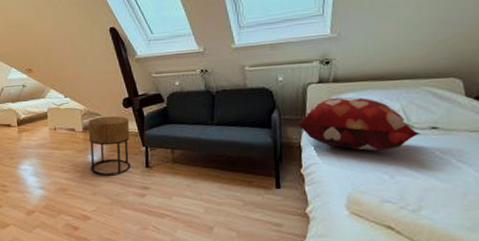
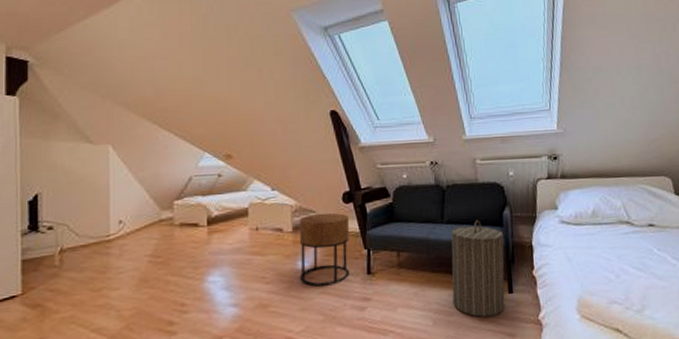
laundry hamper: none [220,122,273,208] -> present [451,219,505,317]
decorative pillow: present [298,97,421,151] -> none [529,193,640,249]

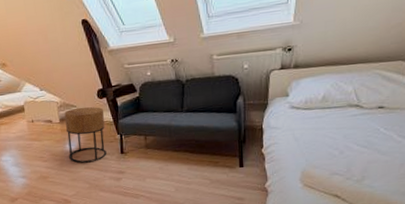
laundry hamper: present [451,219,505,317] -> none [190,108,237,186]

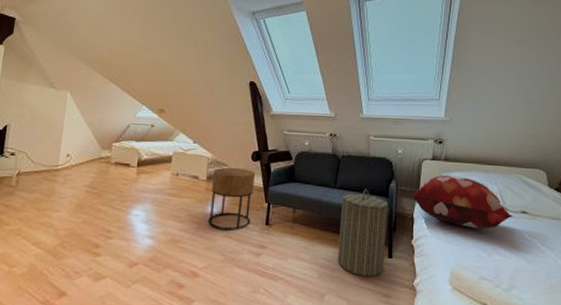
laundry hamper: none [190,108,237,186] -> present [338,188,389,277]
decorative pillow: none [261,81,369,130] -> present [412,175,514,229]

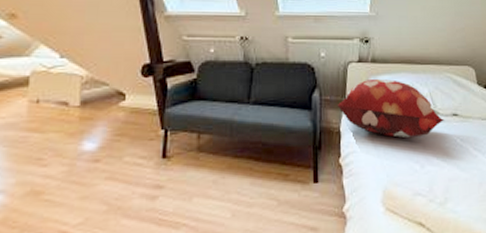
side table: present [208,167,256,231] -> none [84,86,148,171]
laundry hamper: present [338,188,389,277] -> none [254,101,312,209]

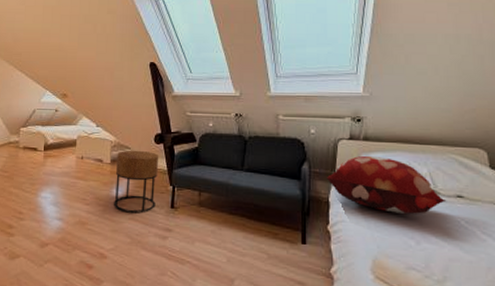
side table: none [84,86,148,171] -> present [114,150,159,214]

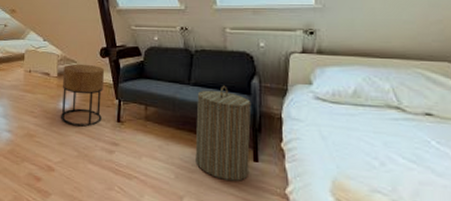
laundry hamper: none [247,171,301,263] -> present [195,85,252,181]
decorative pillow: present [327,155,447,214] -> none [279,70,414,133]

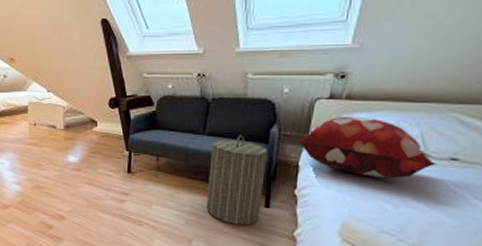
side table: present [61,63,105,127] -> none [70,115,114,178]
decorative pillow: none [279,70,414,133] -> present [299,116,438,178]

